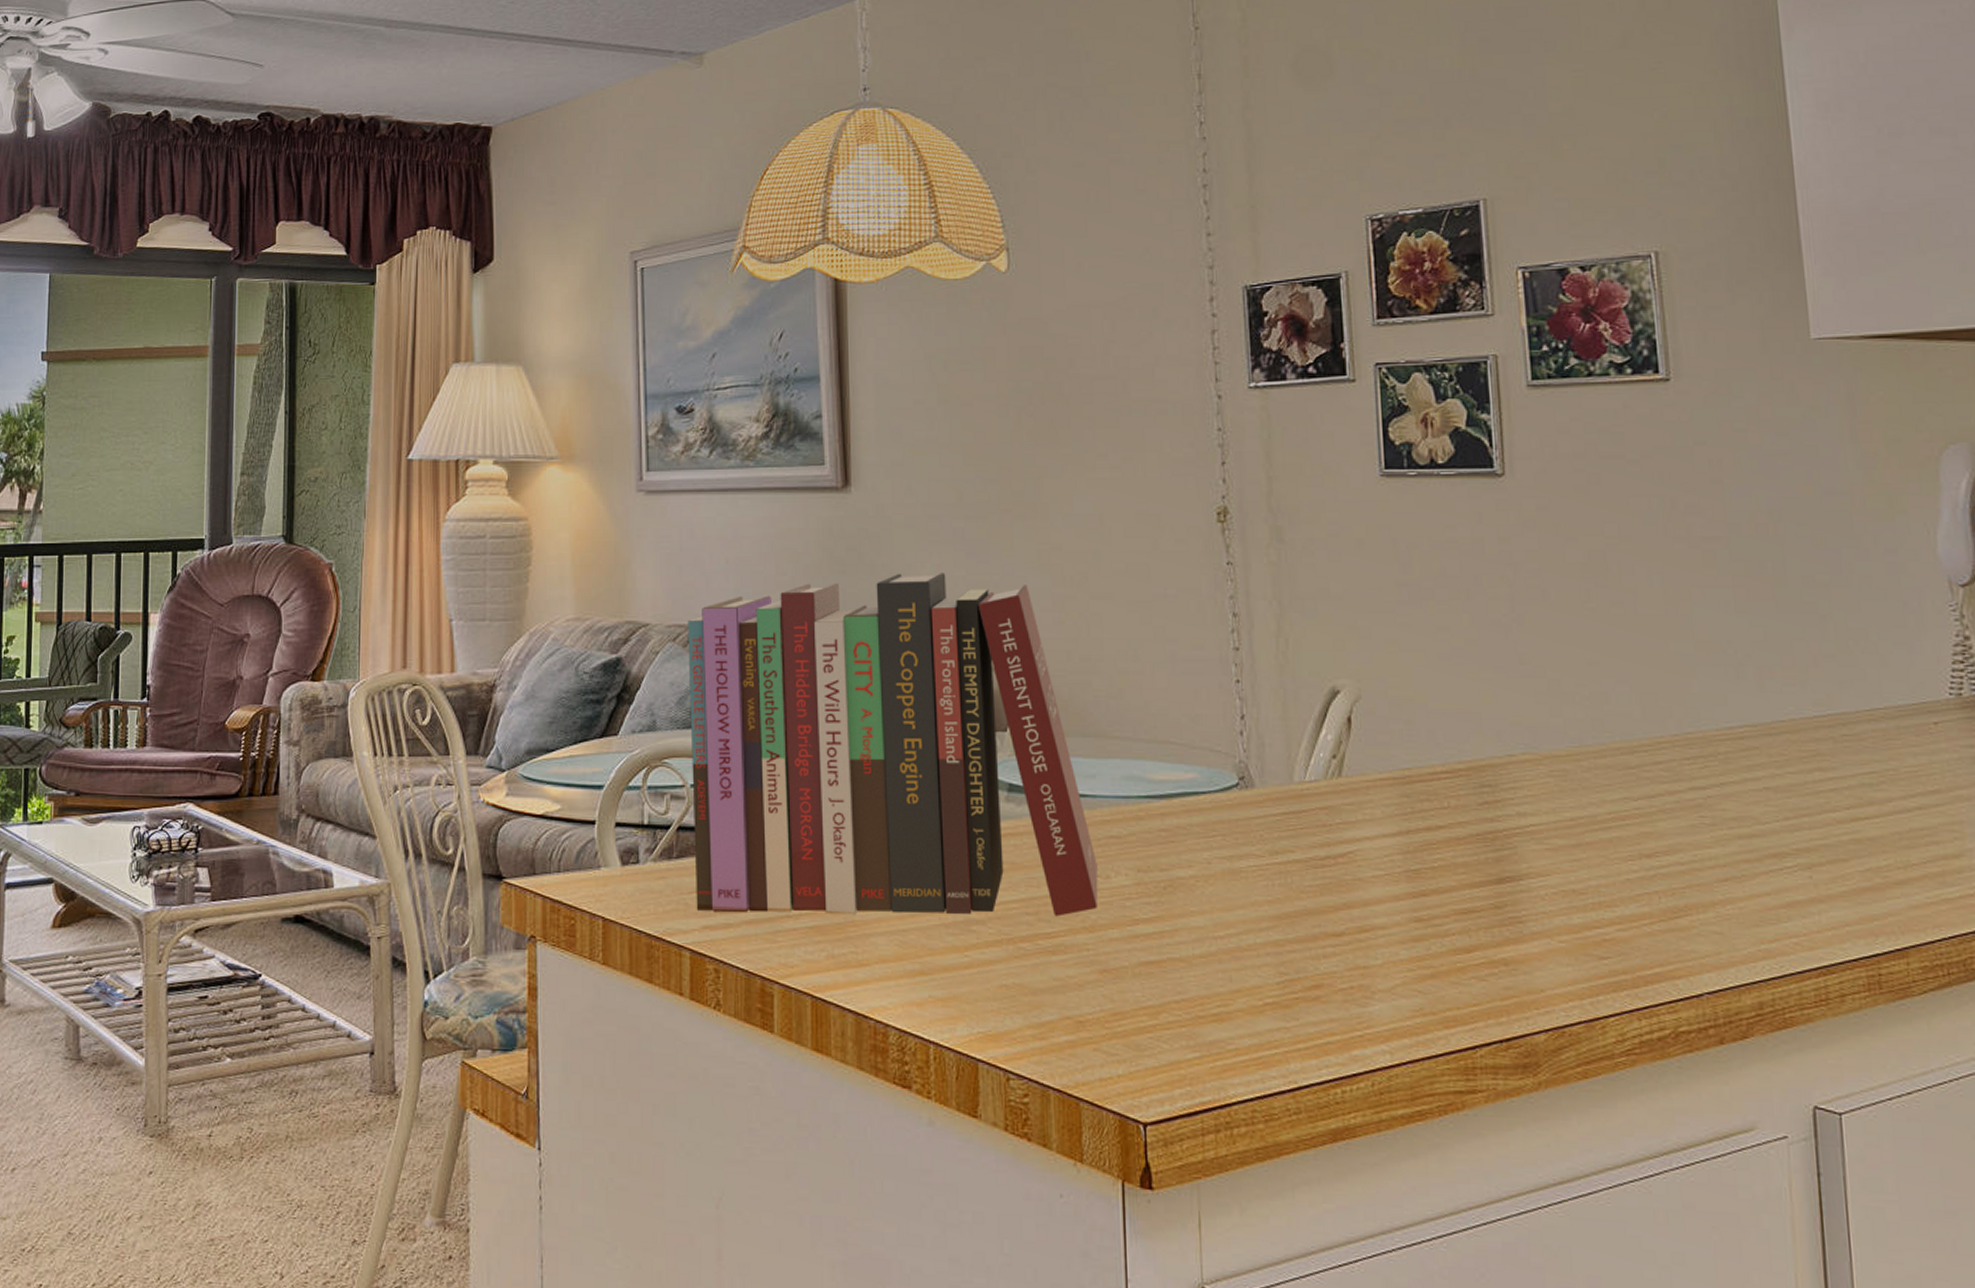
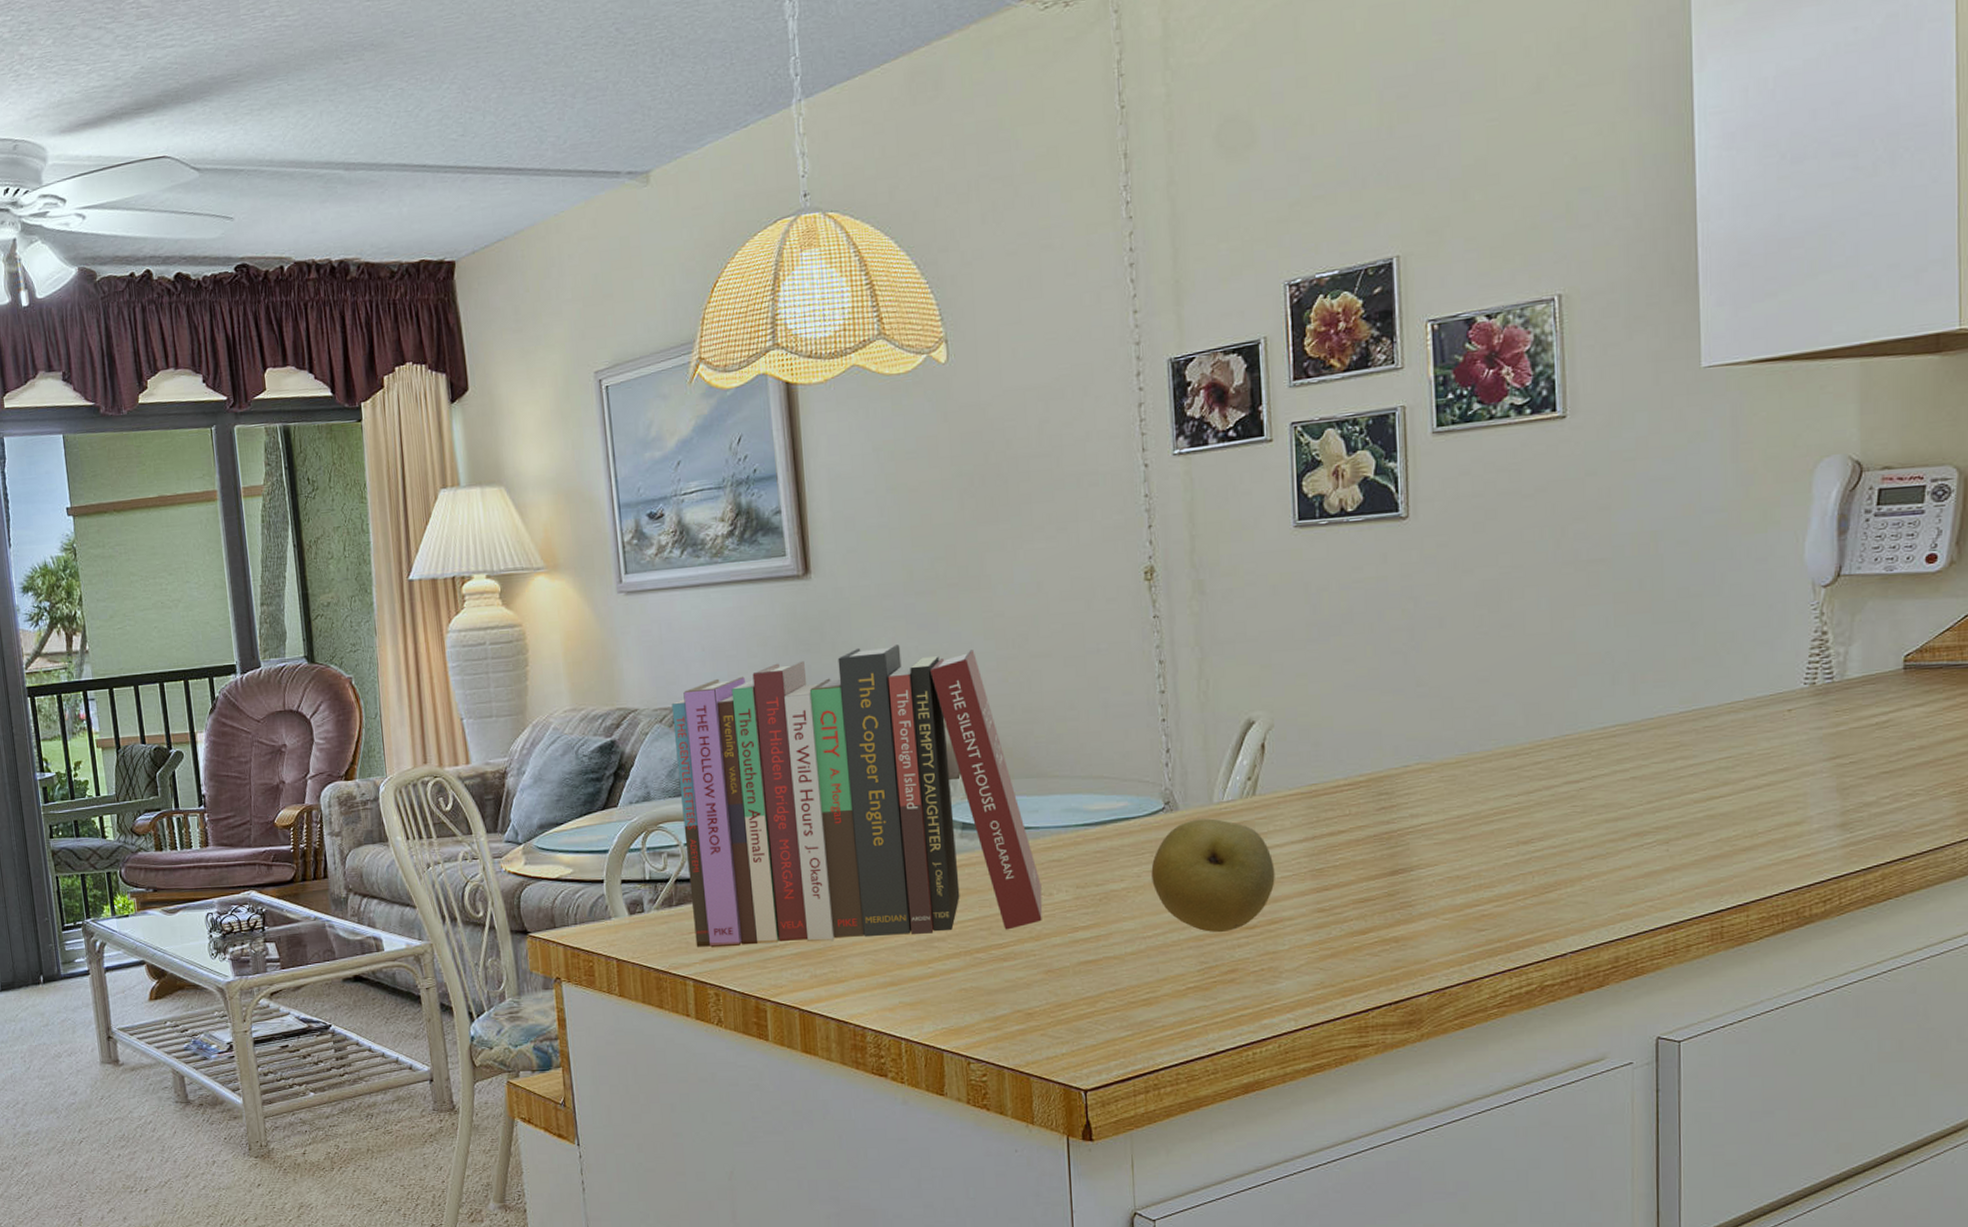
fruit: none [1223,800,1365,939] -> present [1151,818,1275,933]

